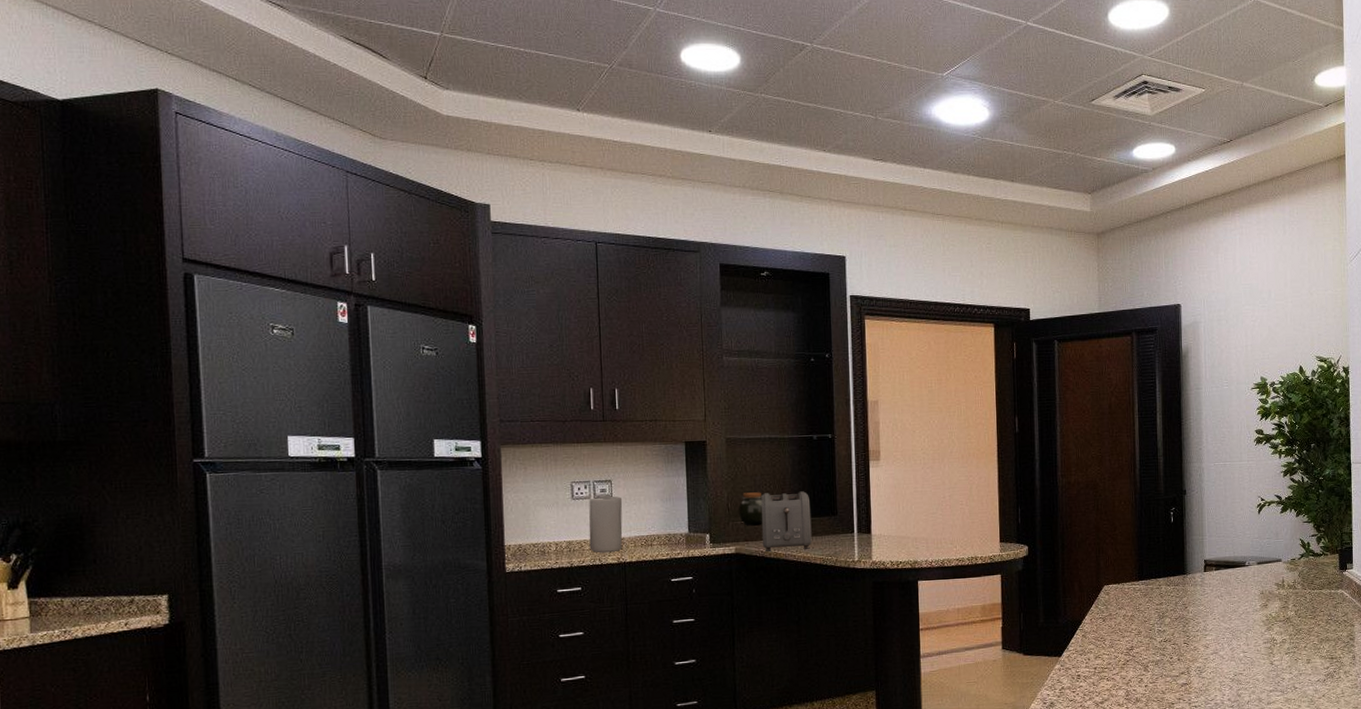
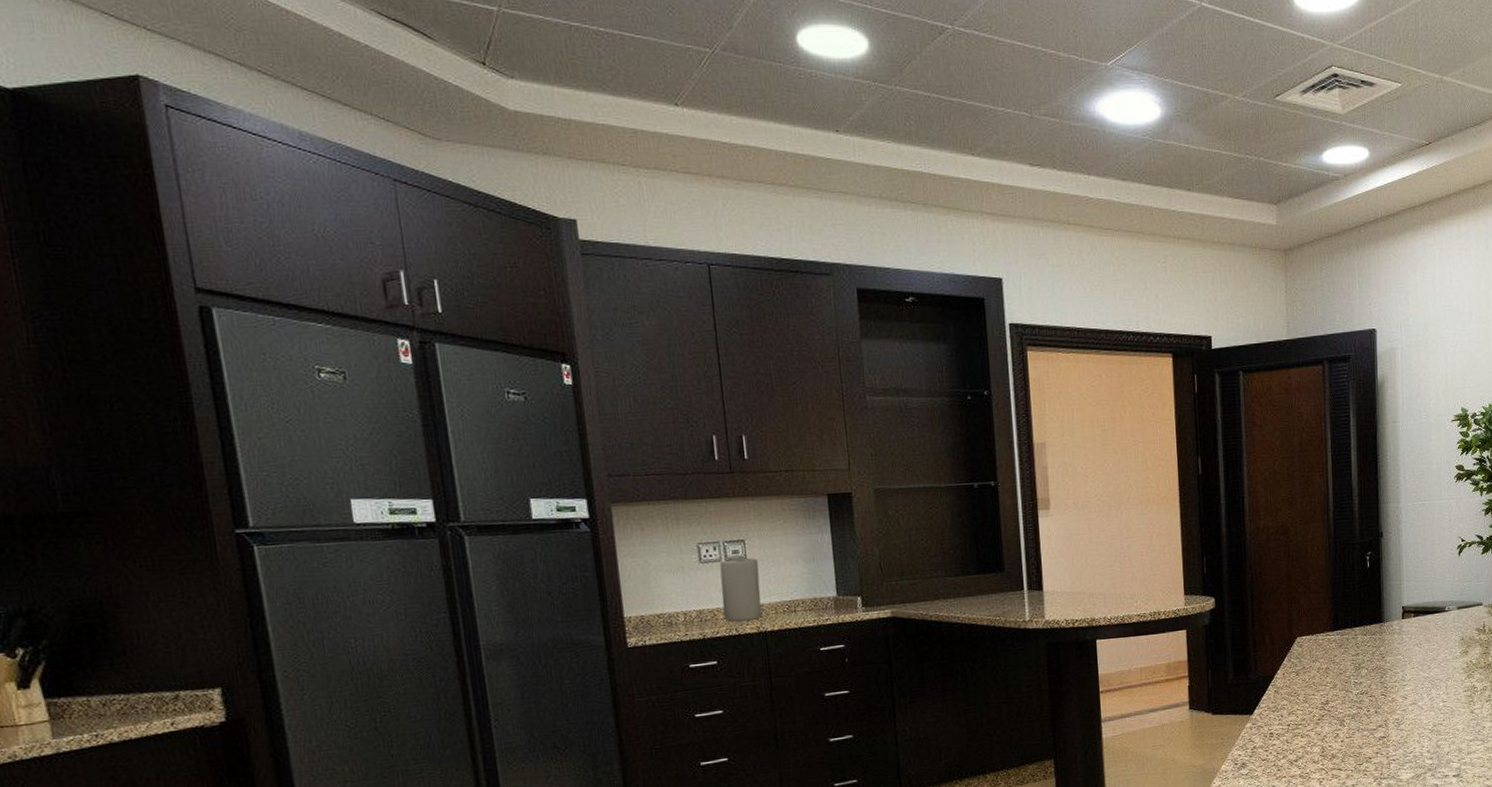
jar: present [738,492,762,525] -> none [892,548,921,585]
toaster: present [760,491,812,552] -> none [917,546,978,615]

